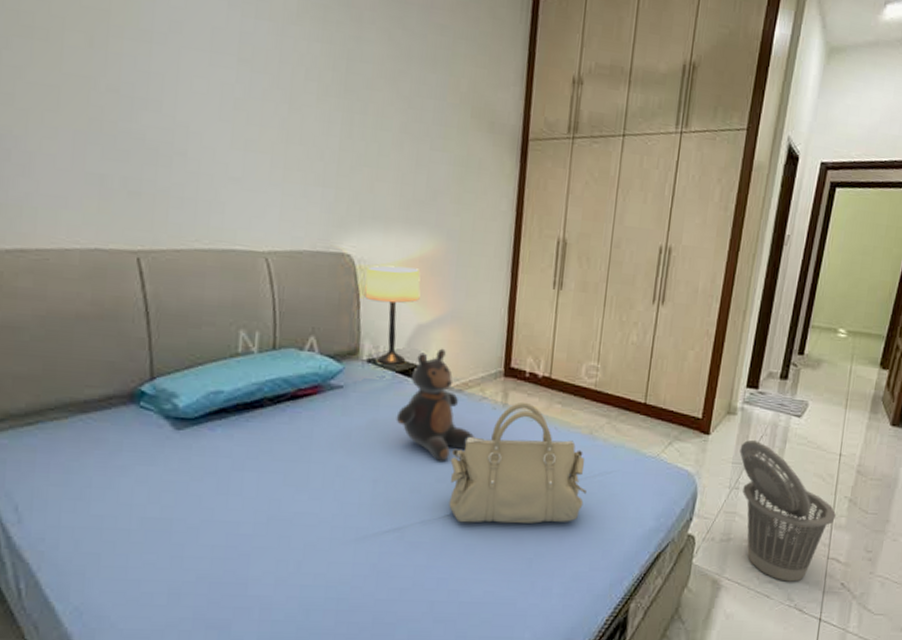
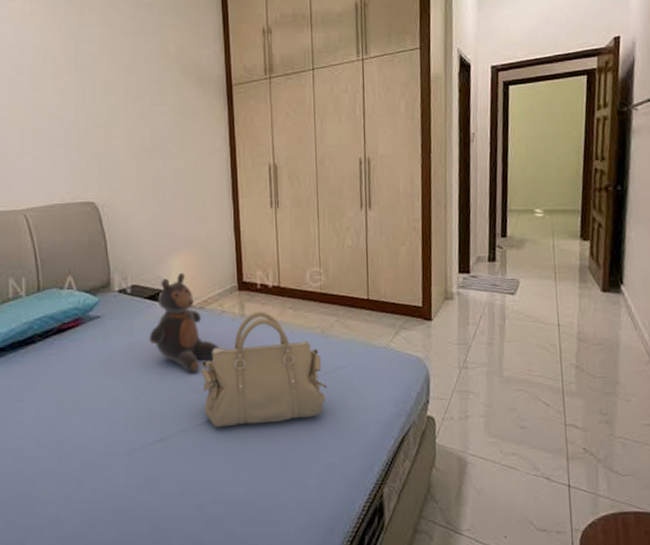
table lamp: present [364,265,421,365] -> none [109,206,157,293]
laundry basket: present [740,439,837,582] -> none [462,320,566,452]

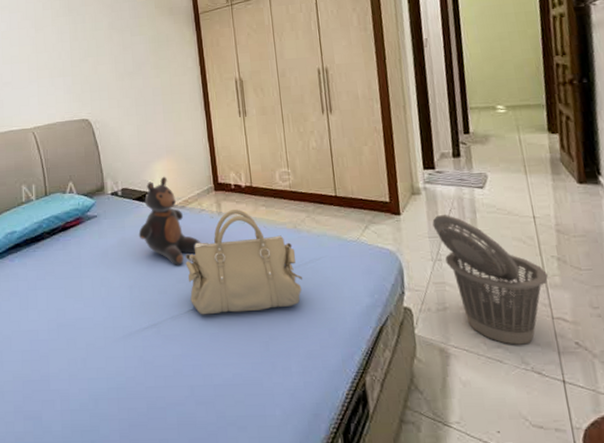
laundry basket: none [462,320,566,452] -> present [432,214,549,345]

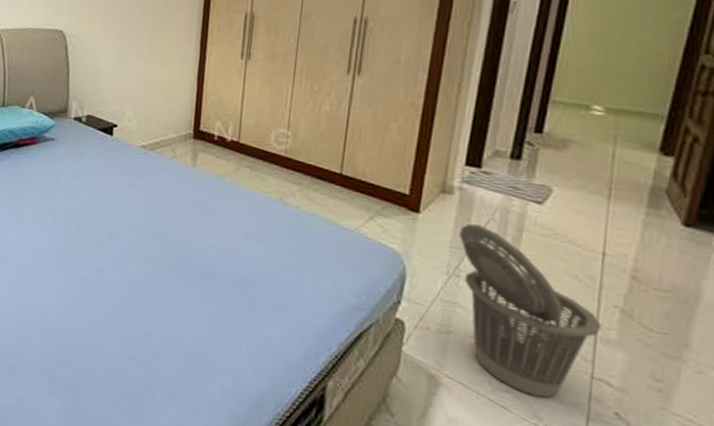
teddy bear: present [138,176,201,265] -> none [96,110,166,211]
shoulder bag: present [185,208,302,315] -> none [141,163,277,285]

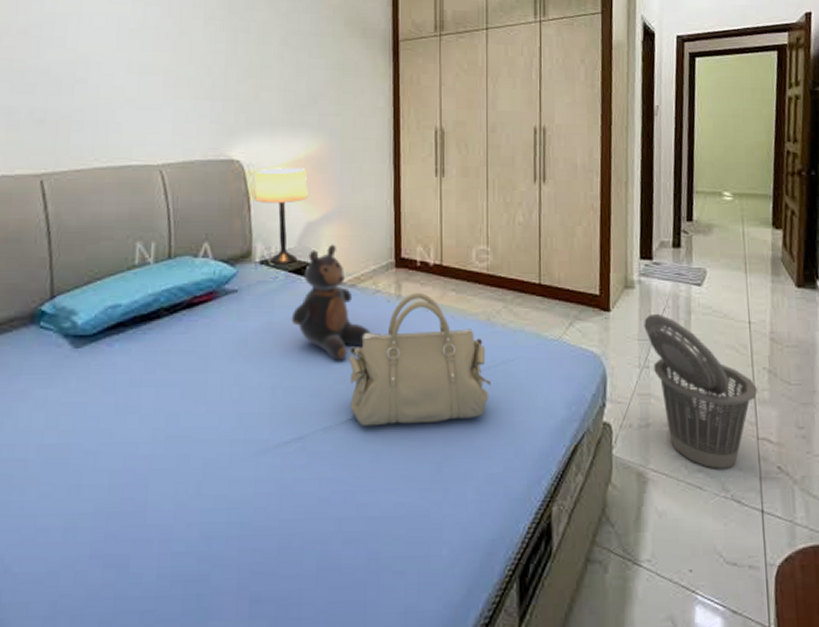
table lamp: none [73,39,119,124] -> present [254,168,308,265]
teddy bear: none [96,110,166,211] -> present [291,244,372,361]
shoulder bag: none [141,163,277,285] -> present [348,292,491,427]

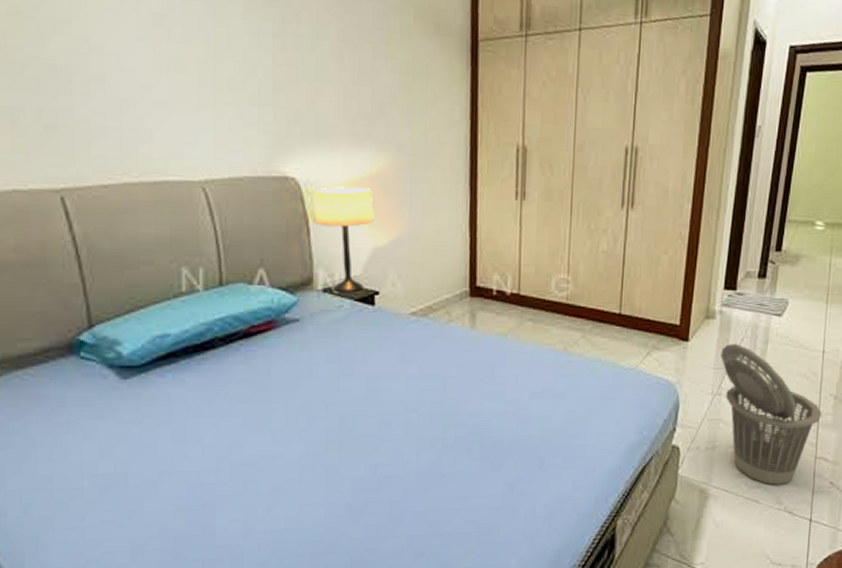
teddy bear: present [291,244,372,361] -> none [358,271,444,390]
shoulder bag: present [348,292,491,427] -> none [420,321,565,453]

